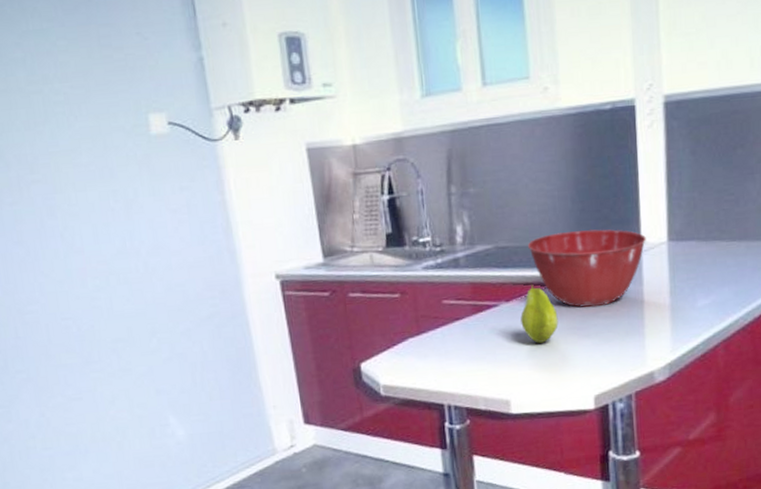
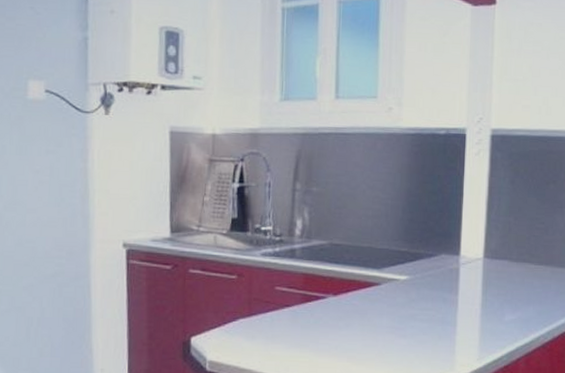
fruit: present [520,284,558,343] -> none [345,281,379,338]
mixing bowl: present [527,229,646,307] -> none [358,238,465,309]

